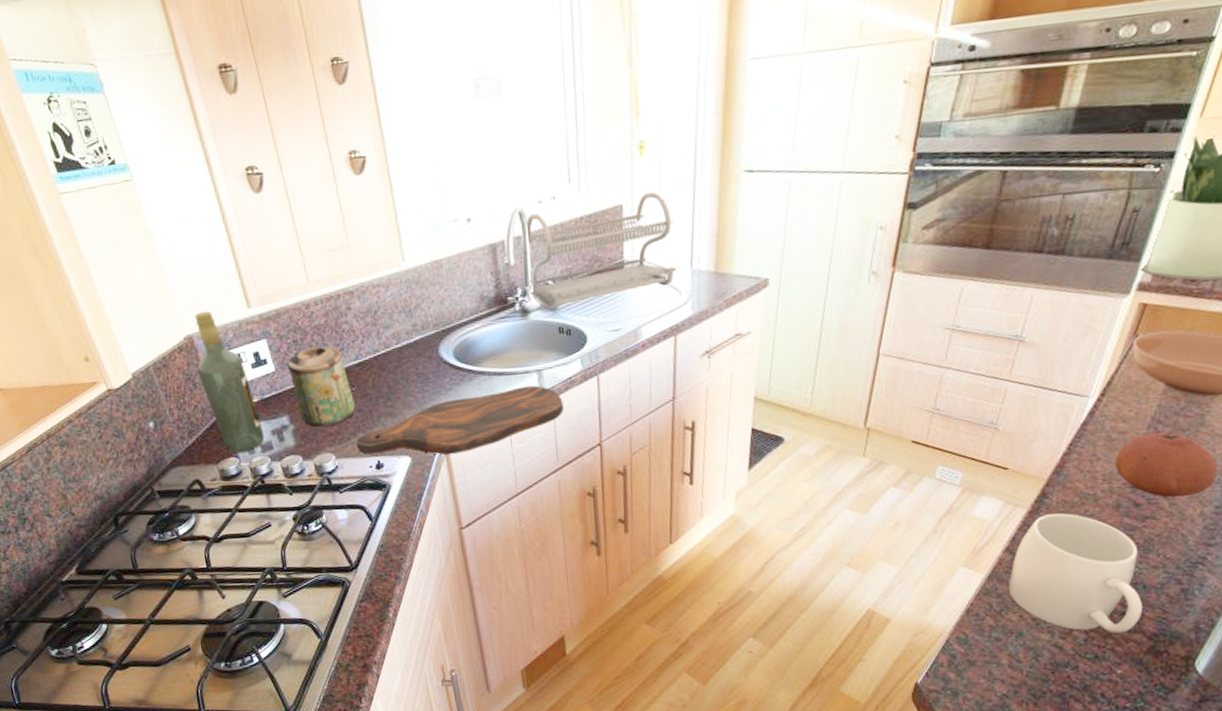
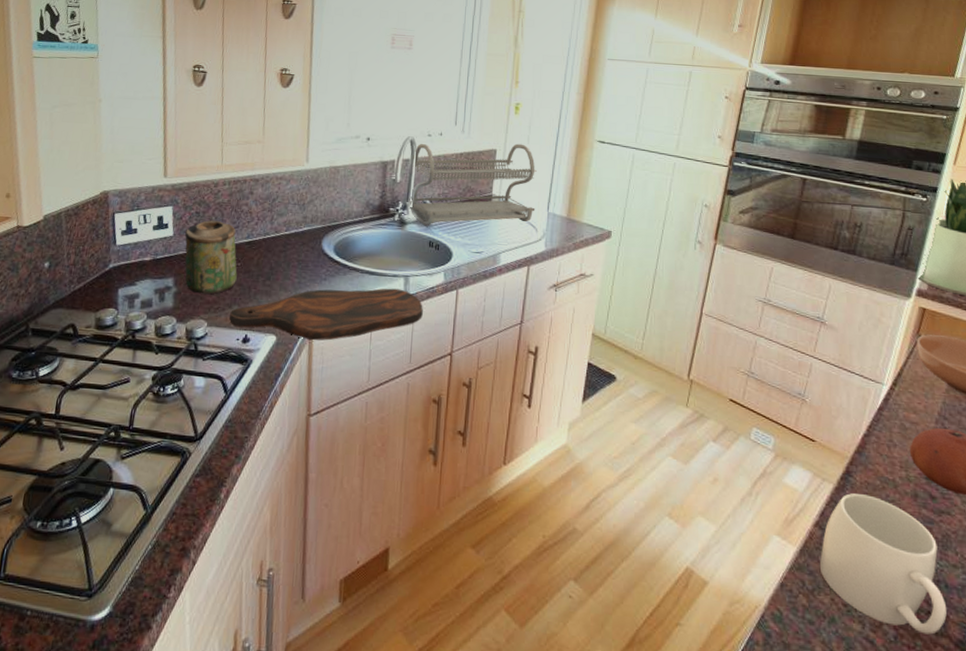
wine bottle: present [194,310,265,454] -> none [103,173,148,306]

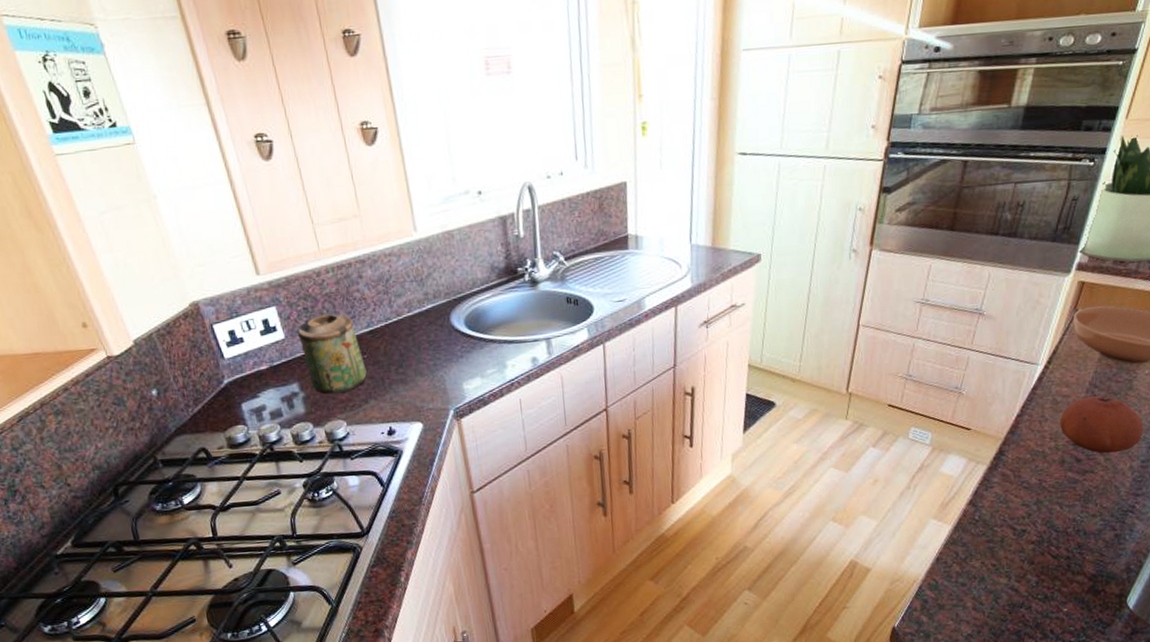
cutting board: present [228,288,423,341] -> none [367,353,572,421]
dish rack: present [409,143,537,227] -> none [534,170,677,282]
mug: present [819,493,948,635] -> none [971,469,1084,576]

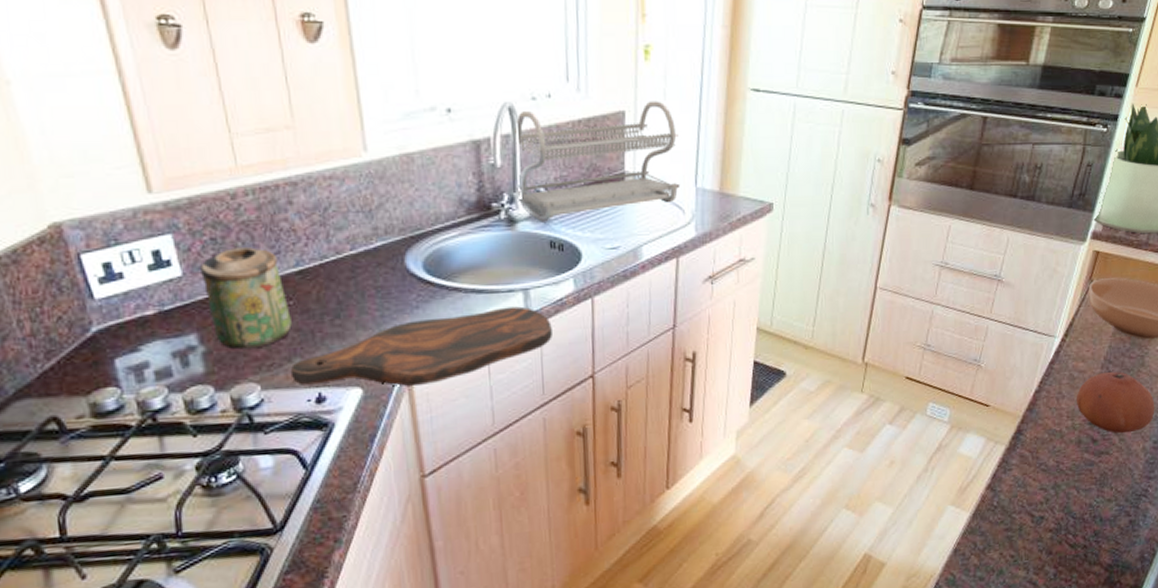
cutting board: none [367,353,572,421] -> present [290,306,552,387]
dish rack: none [534,170,677,282] -> present [515,101,681,222]

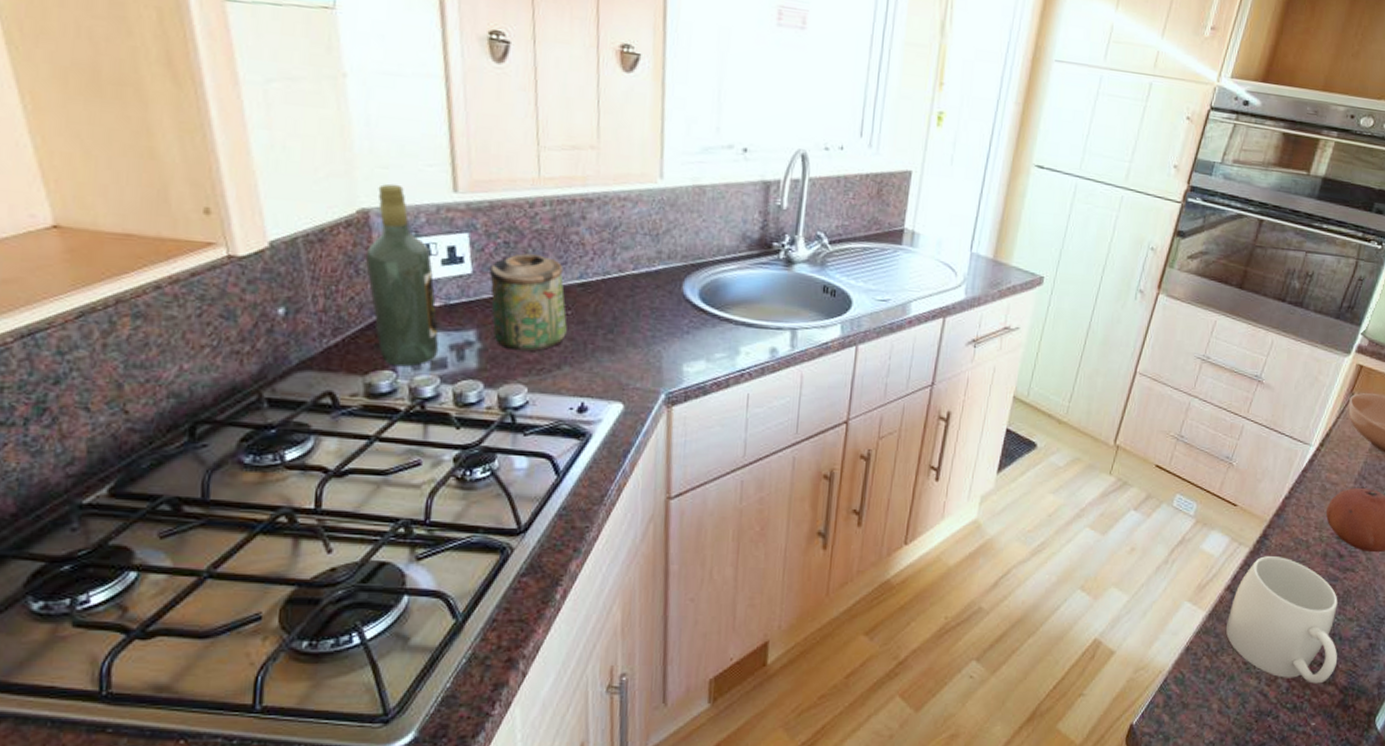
wine bottle: none [65,192,162,382] -> present [365,183,439,367]
cutting board: present [290,306,552,387] -> none [557,343,814,410]
dish rack: present [515,101,681,222] -> none [799,158,960,267]
mug: none [990,449,1101,567] -> present [1225,556,1338,684]

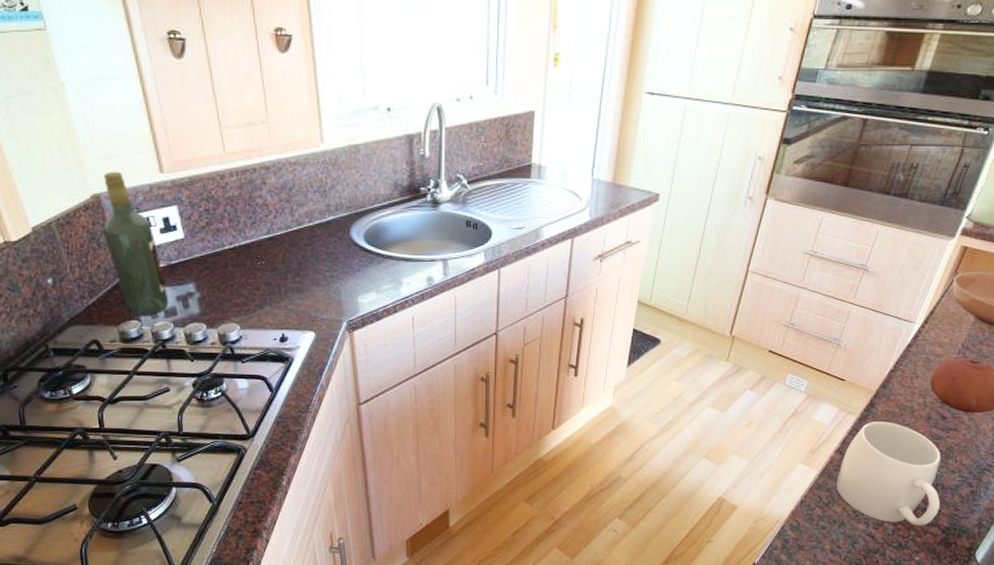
canister: present [488,253,567,352] -> none [196,218,263,297]

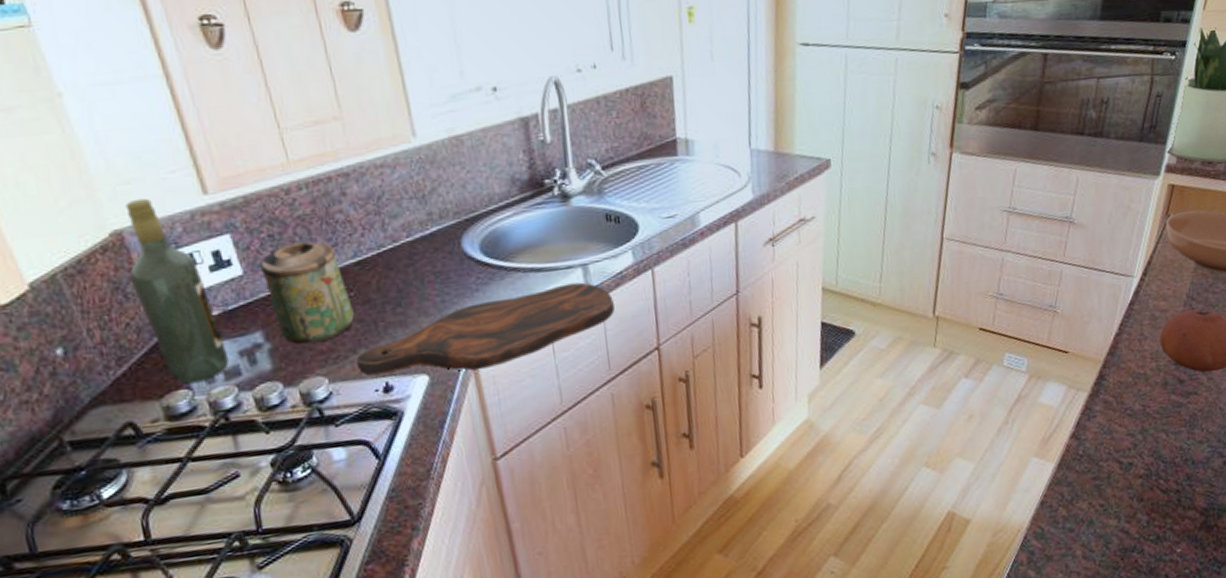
canister: none [196,218,263,297] -> present [259,241,354,344]
cutting board: none [261,273,465,334] -> present [356,282,615,376]
mug: present [836,422,941,526] -> none [1076,394,1194,512]

